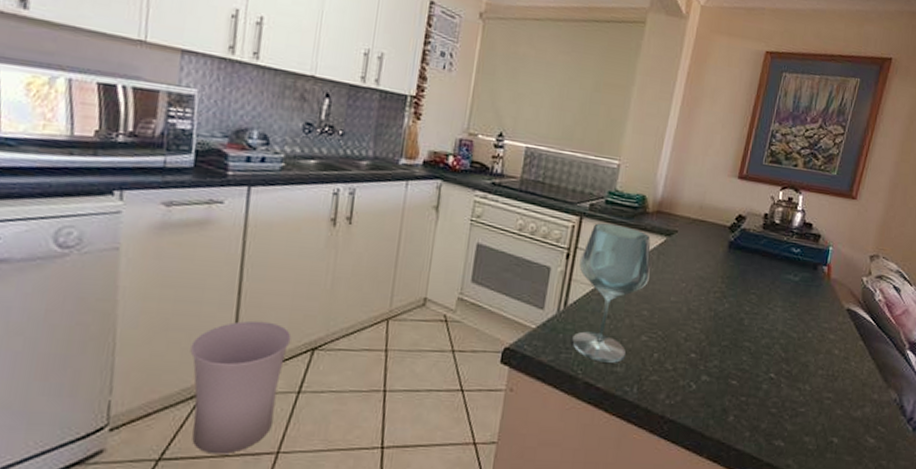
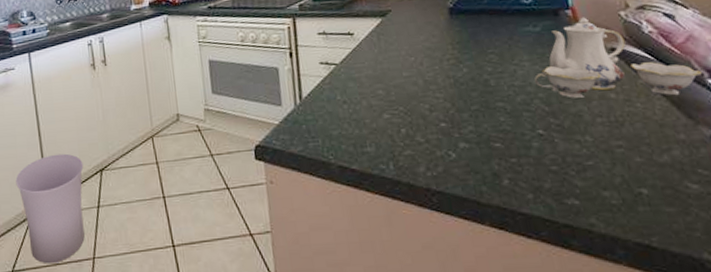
wine glass: present [572,223,651,363] -> none [303,17,376,145]
tea set: none [781,275,906,361] -> present [534,17,703,98]

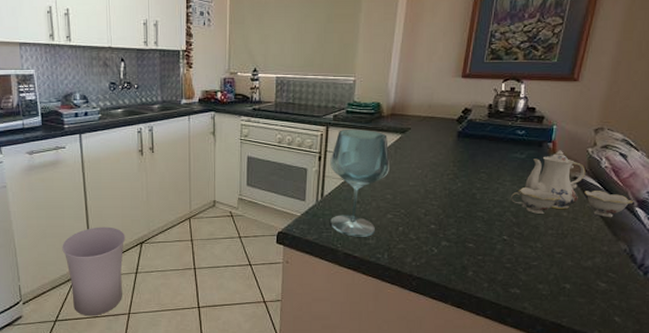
wine glass: none [303,17,376,145] -> present [330,130,391,237]

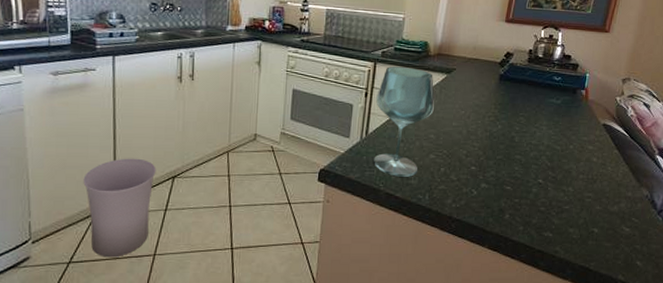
tea set: present [511,150,634,218] -> none [547,97,655,165]

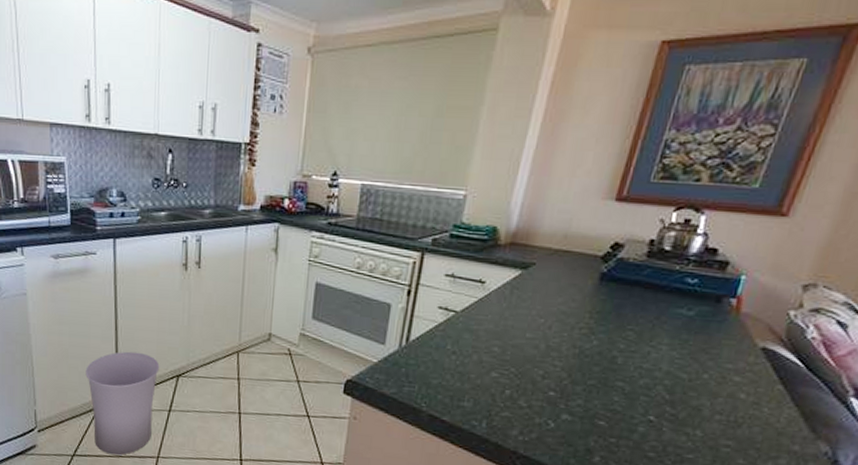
wine glass: present [374,67,435,177] -> none [415,258,503,398]

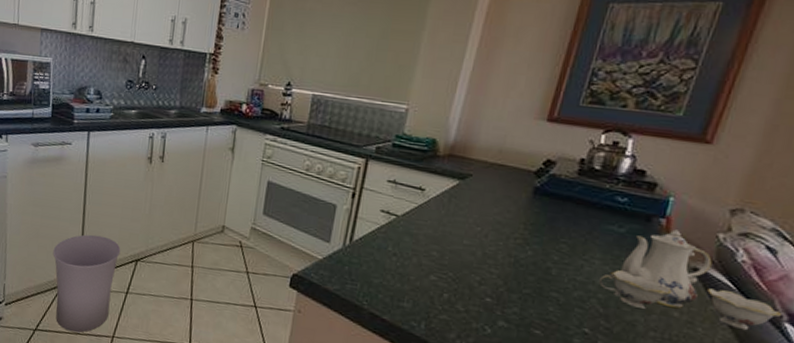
tea set: none [666,309,849,408] -> present [599,229,783,331]

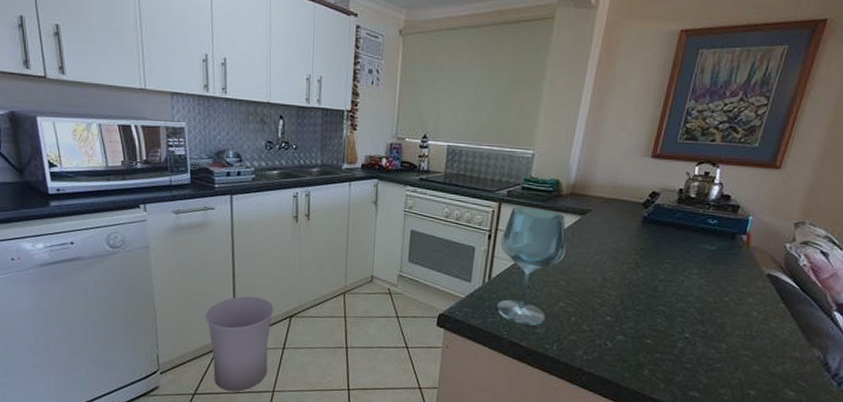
wine glass: none [357,165,441,299] -> present [497,207,567,325]
tea set: present [599,229,783,331] -> none [696,243,833,321]

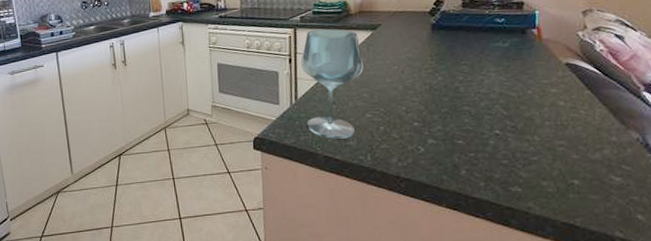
waste bin: present [205,296,274,392] -> none [44,140,104,231]

